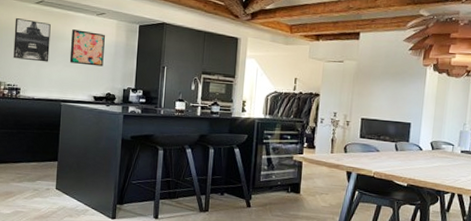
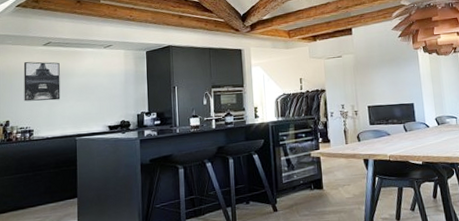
wall art: present [69,29,105,67] -> none [81,64,115,97]

